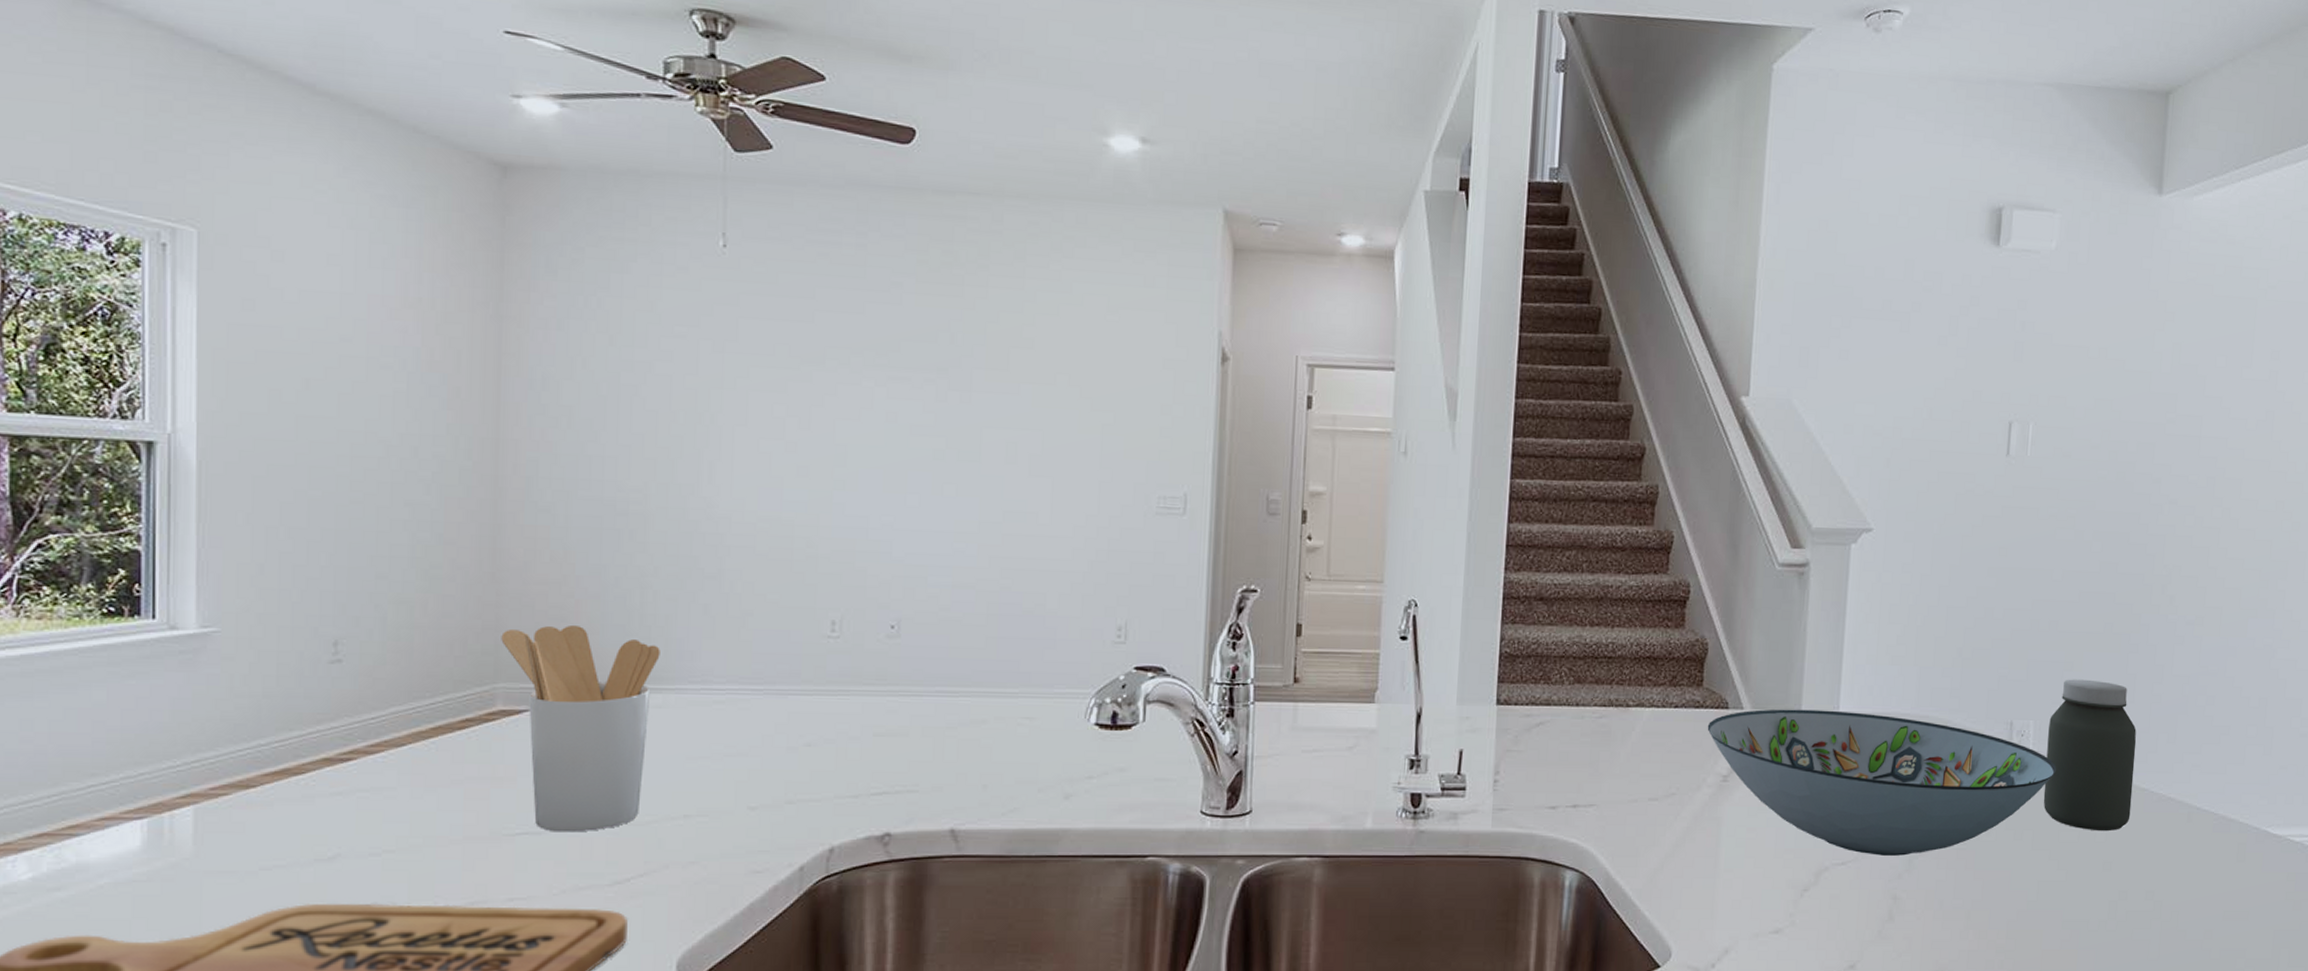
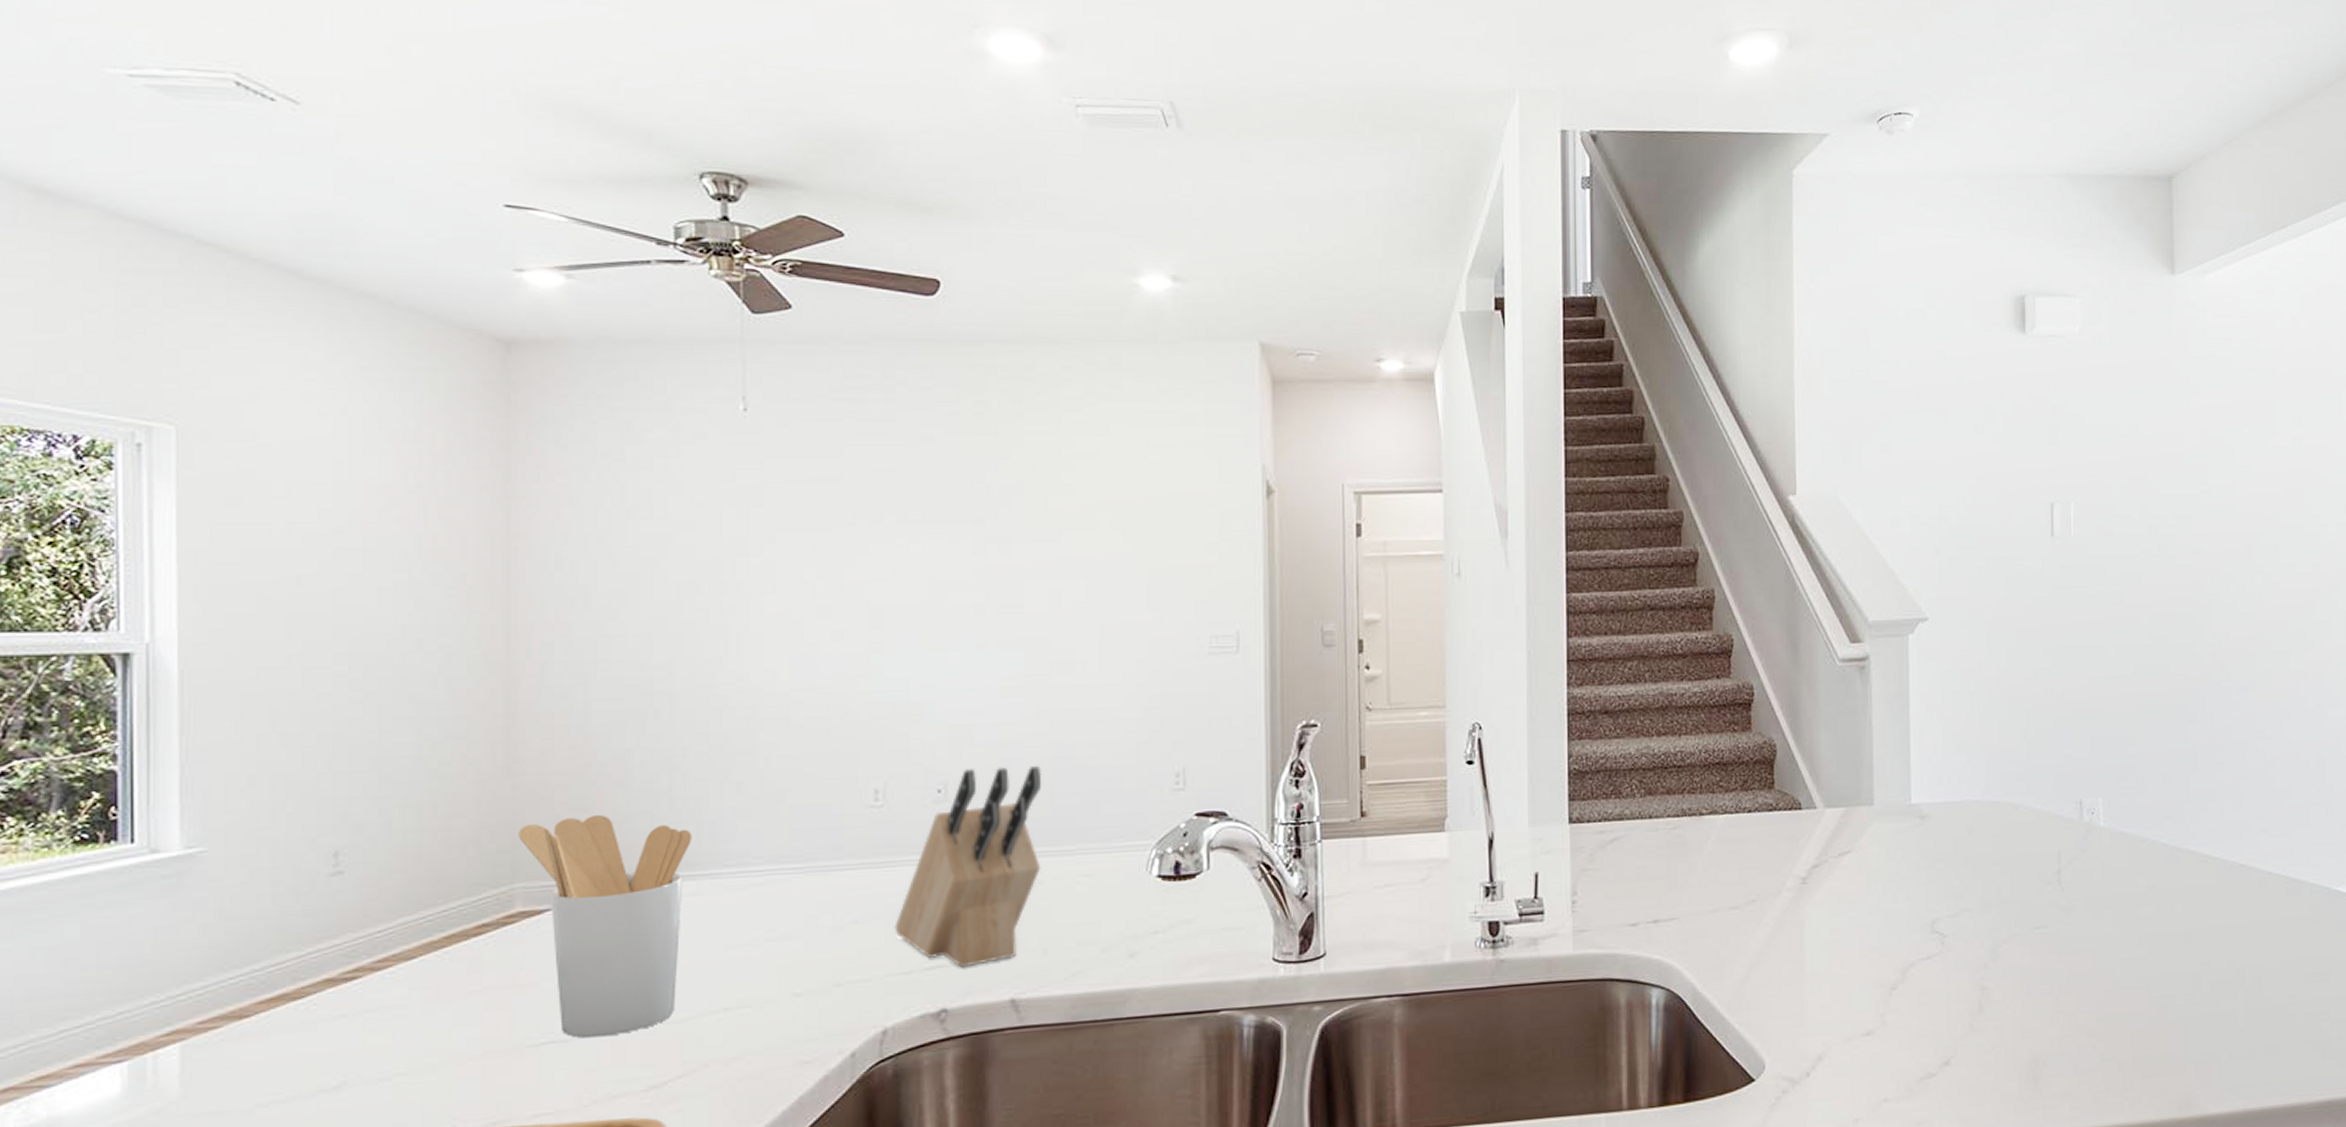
knife block: none [844,608,991,796] -> present [894,765,1042,968]
decorative bowl: present [1707,709,2057,856] -> none [1782,803,2129,947]
jar: present [2043,679,2137,832] -> none [2117,752,2205,904]

